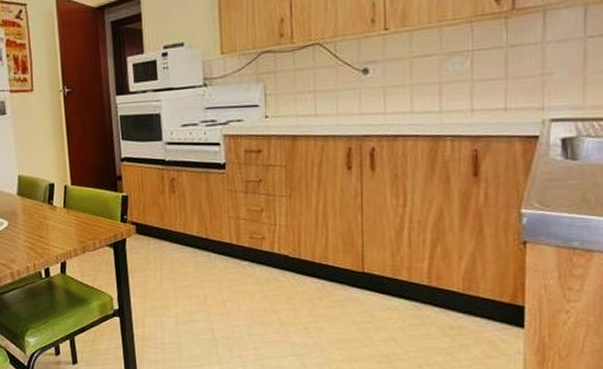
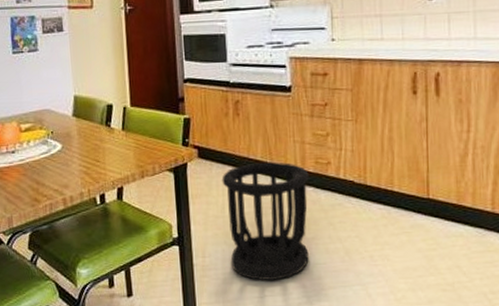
wastebasket: none [159,237,245,351] -> present [221,162,309,281]

